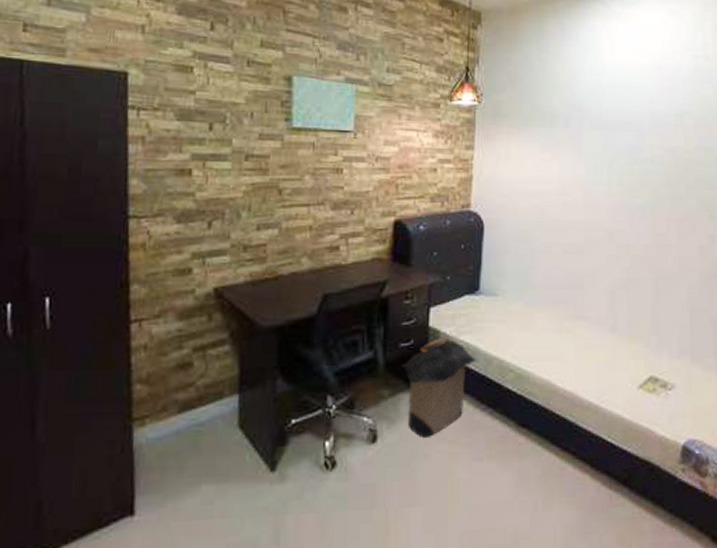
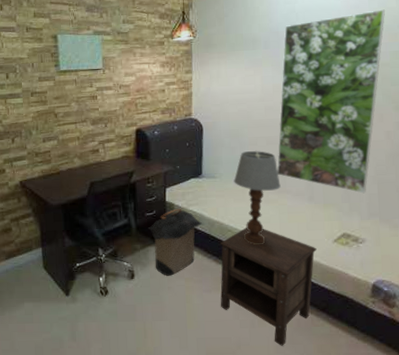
nightstand: none [494,366,619,537] -> present [220,227,317,346]
table lamp: none [520,261,578,392] -> present [234,151,281,245]
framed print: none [574,96,700,324] -> present [277,9,385,194]

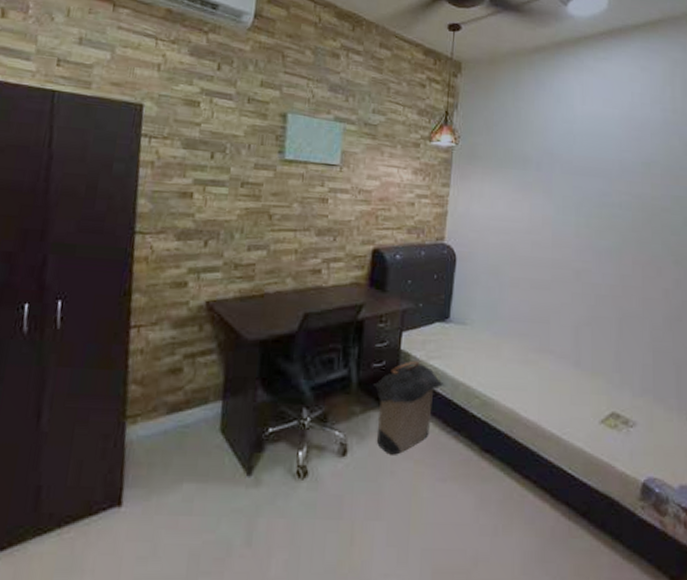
nightstand: present [220,227,317,346] -> none [456,394,580,565]
table lamp: present [234,151,281,245] -> none [487,294,543,420]
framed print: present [277,9,385,194] -> none [539,146,667,363]

